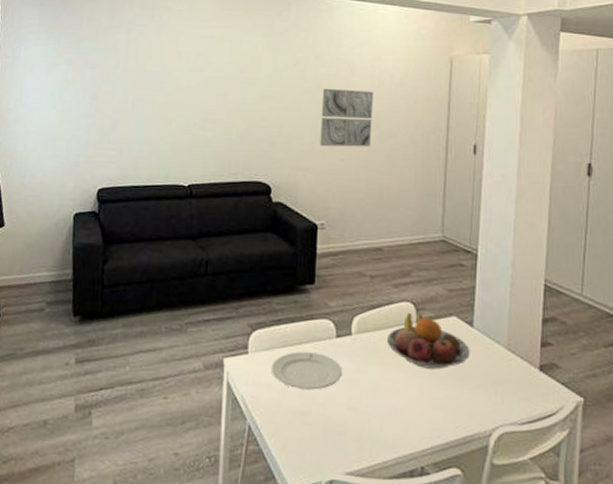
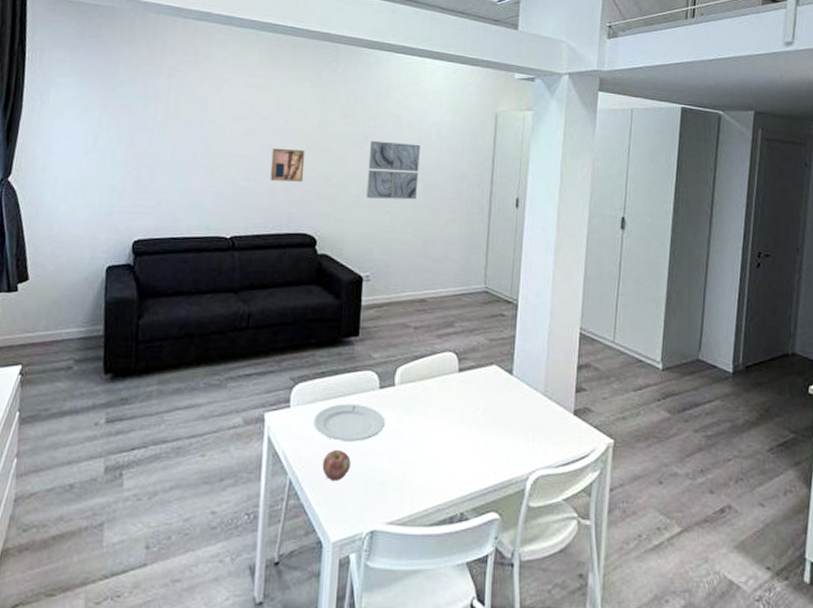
wall art: none [225,97,259,131] -> present [270,148,306,182]
apple: none [280,396,309,429] -> present [322,449,351,482]
fruit bowl: present [386,313,470,370] -> none [429,363,509,417]

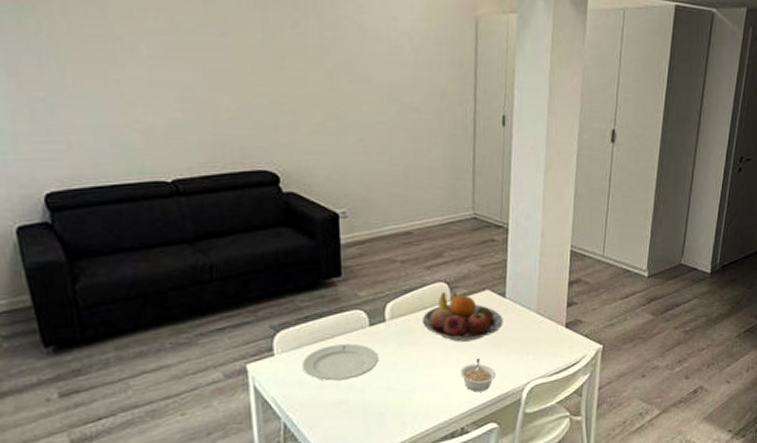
wall art: present [270,148,306,182] -> none [208,69,253,110]
apple: present [322,449,351,482] -> none [317,388,347,419]
wall art: present [366,140,420,200] -> none [330,55,392,126]
fruit bowl: none [429,363,509,417] -> present [421,292,503,342]
legume: none [463,436,499,475] -> present [460,357,496,392]

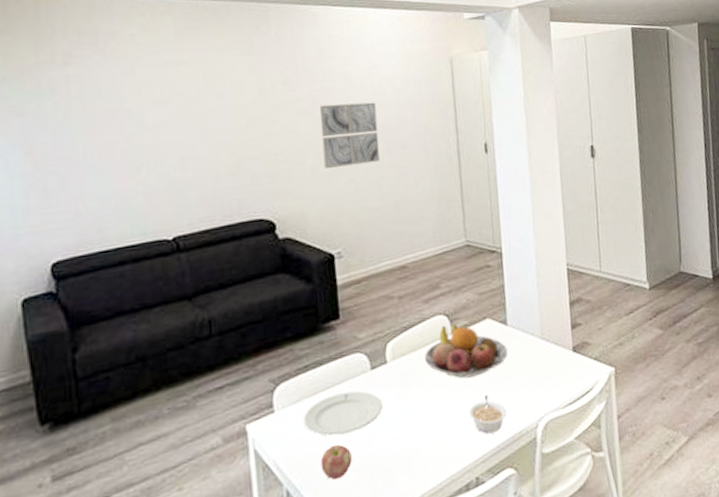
apple: none [317,388,347,419] -> present [320,443,352,480]
wall art: none [330,55,392,126] -> present [319,102,380,170]

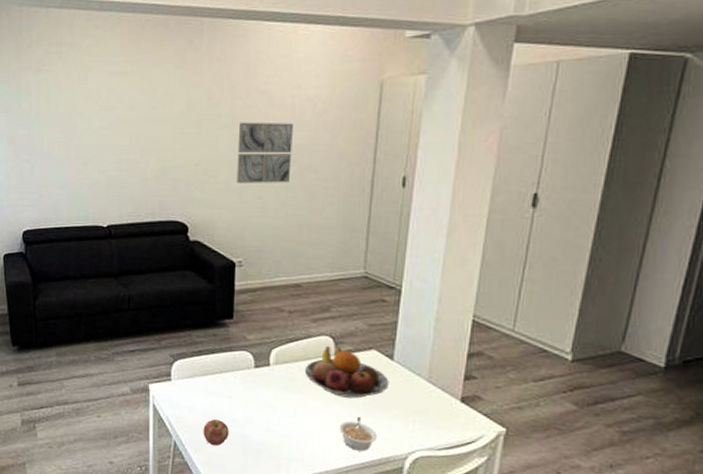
plate: present [303,390,383,436] -> none [193,380,261,414]

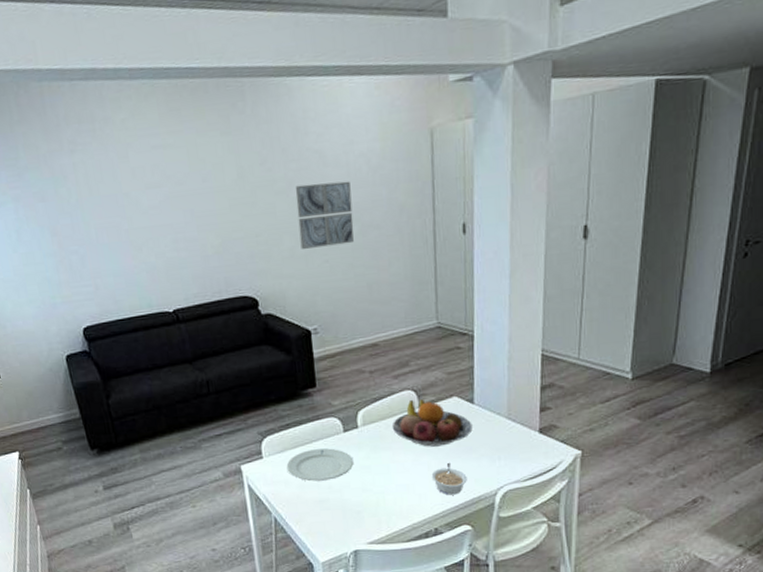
plate: none [193,380,261,414] -> present [286,448,354,482]
apple: present [203,418,229,446] -> none [301,488,327,515]

